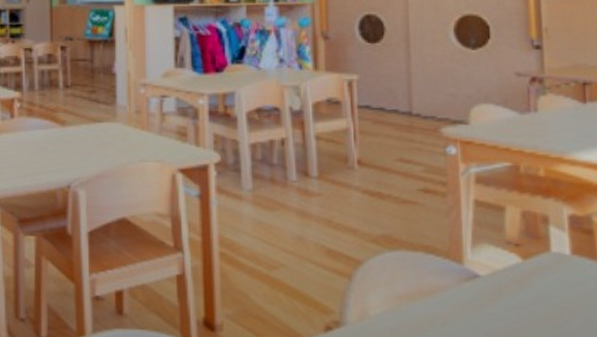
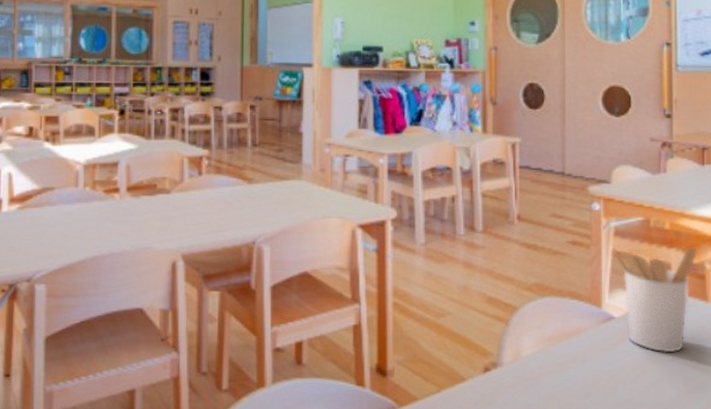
utensil holder: none [473,196,581,319] -> present [611,246,697,353]

